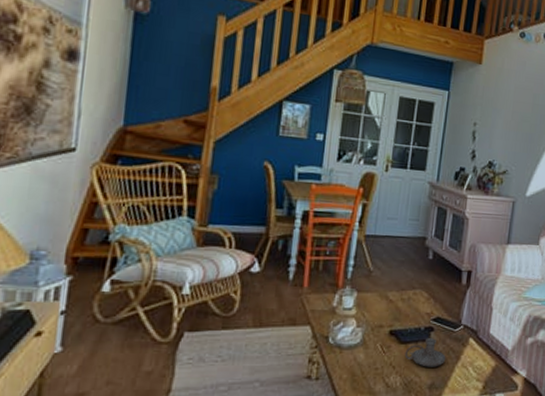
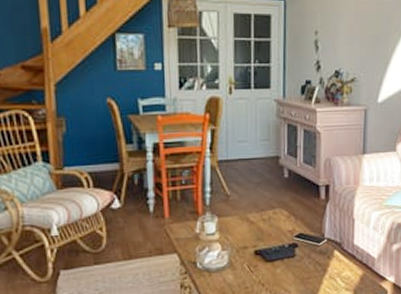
candle holder: present [404,338,446,367] -> none [272,254,313,282]

